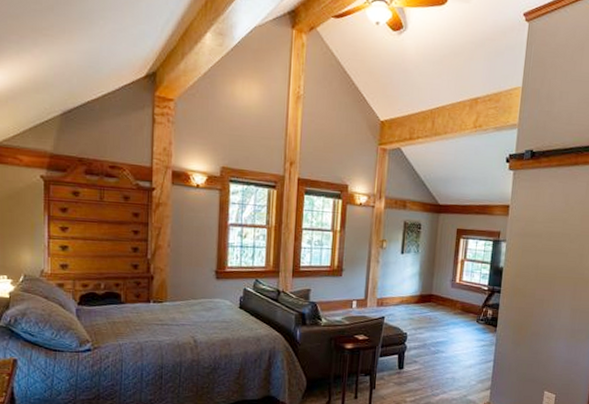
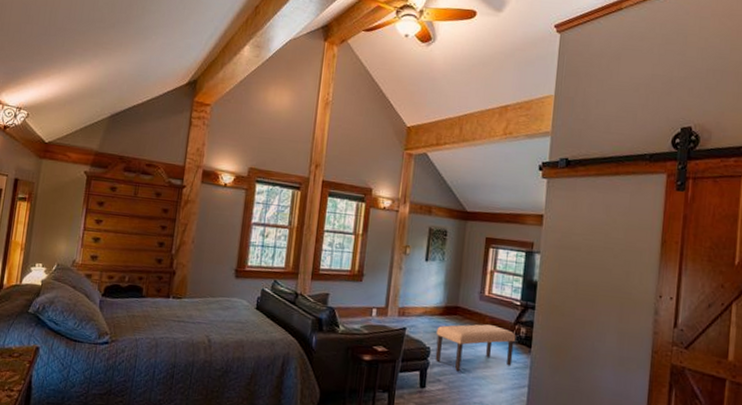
bench: none [411,309,484,353] -> present [435,324,516,372]

